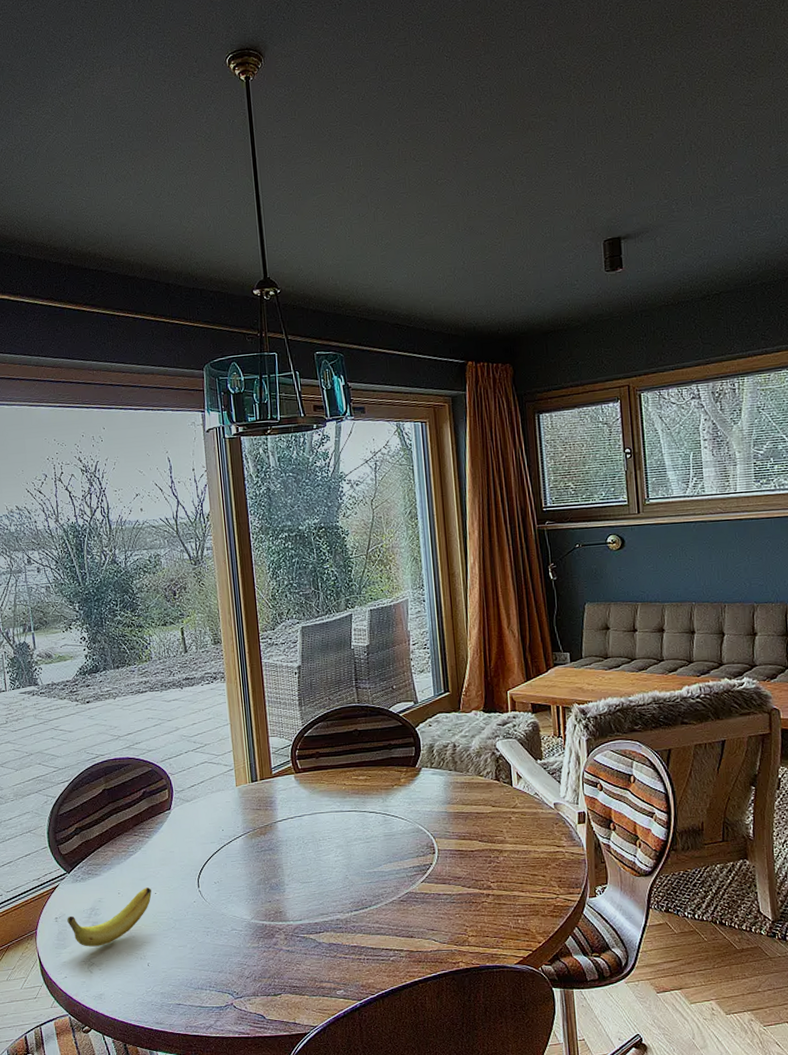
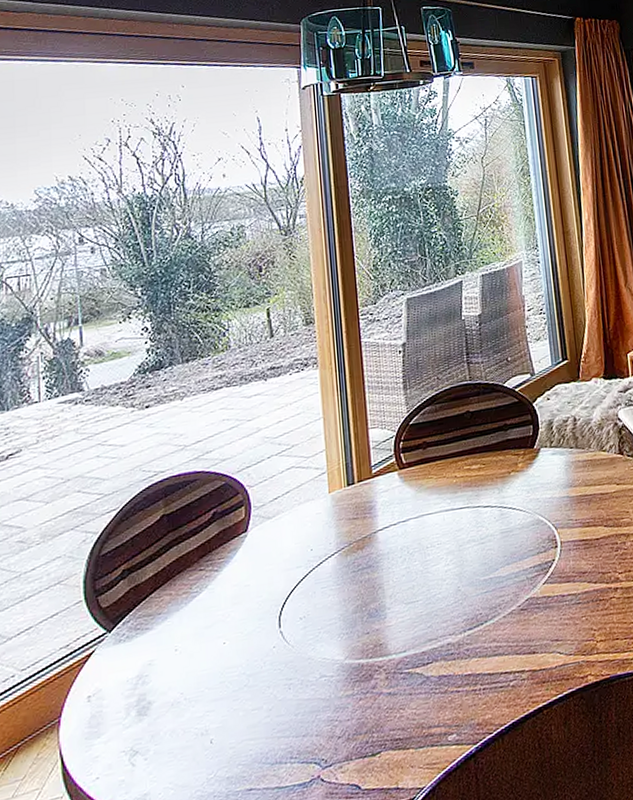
banana: present [67,887,152,947] -> none [104,636,219,731]

